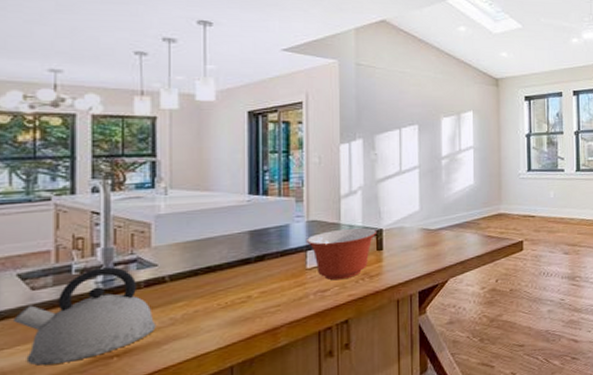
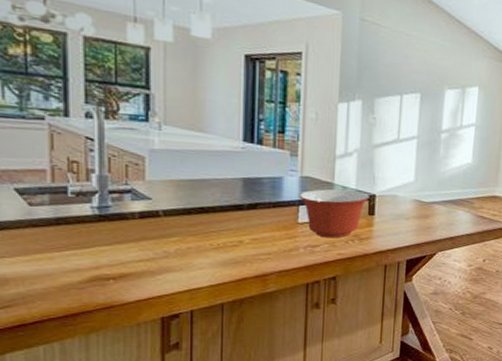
kettle: present [12,267,156,366] -> none [12,193,150,278]

